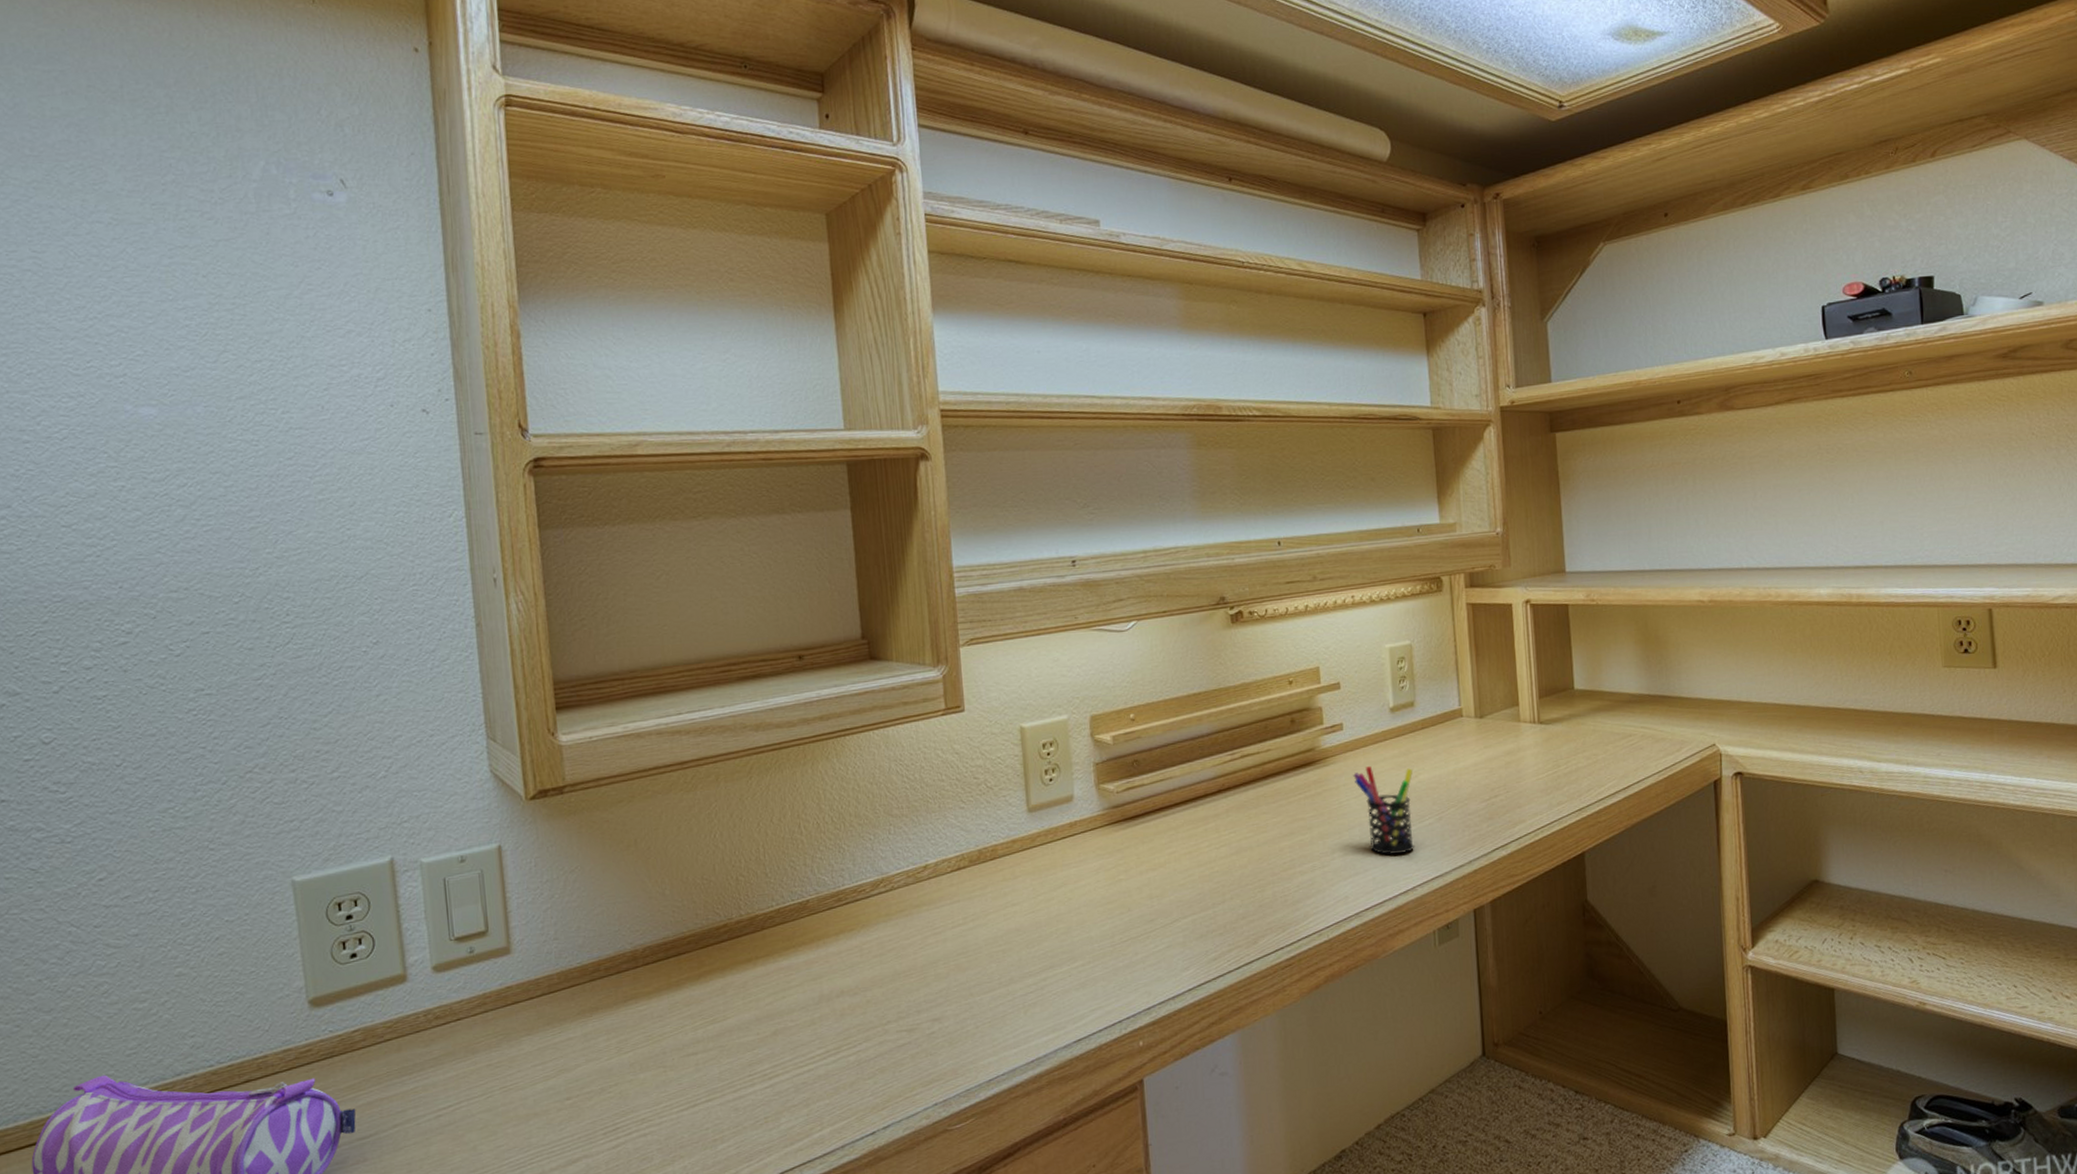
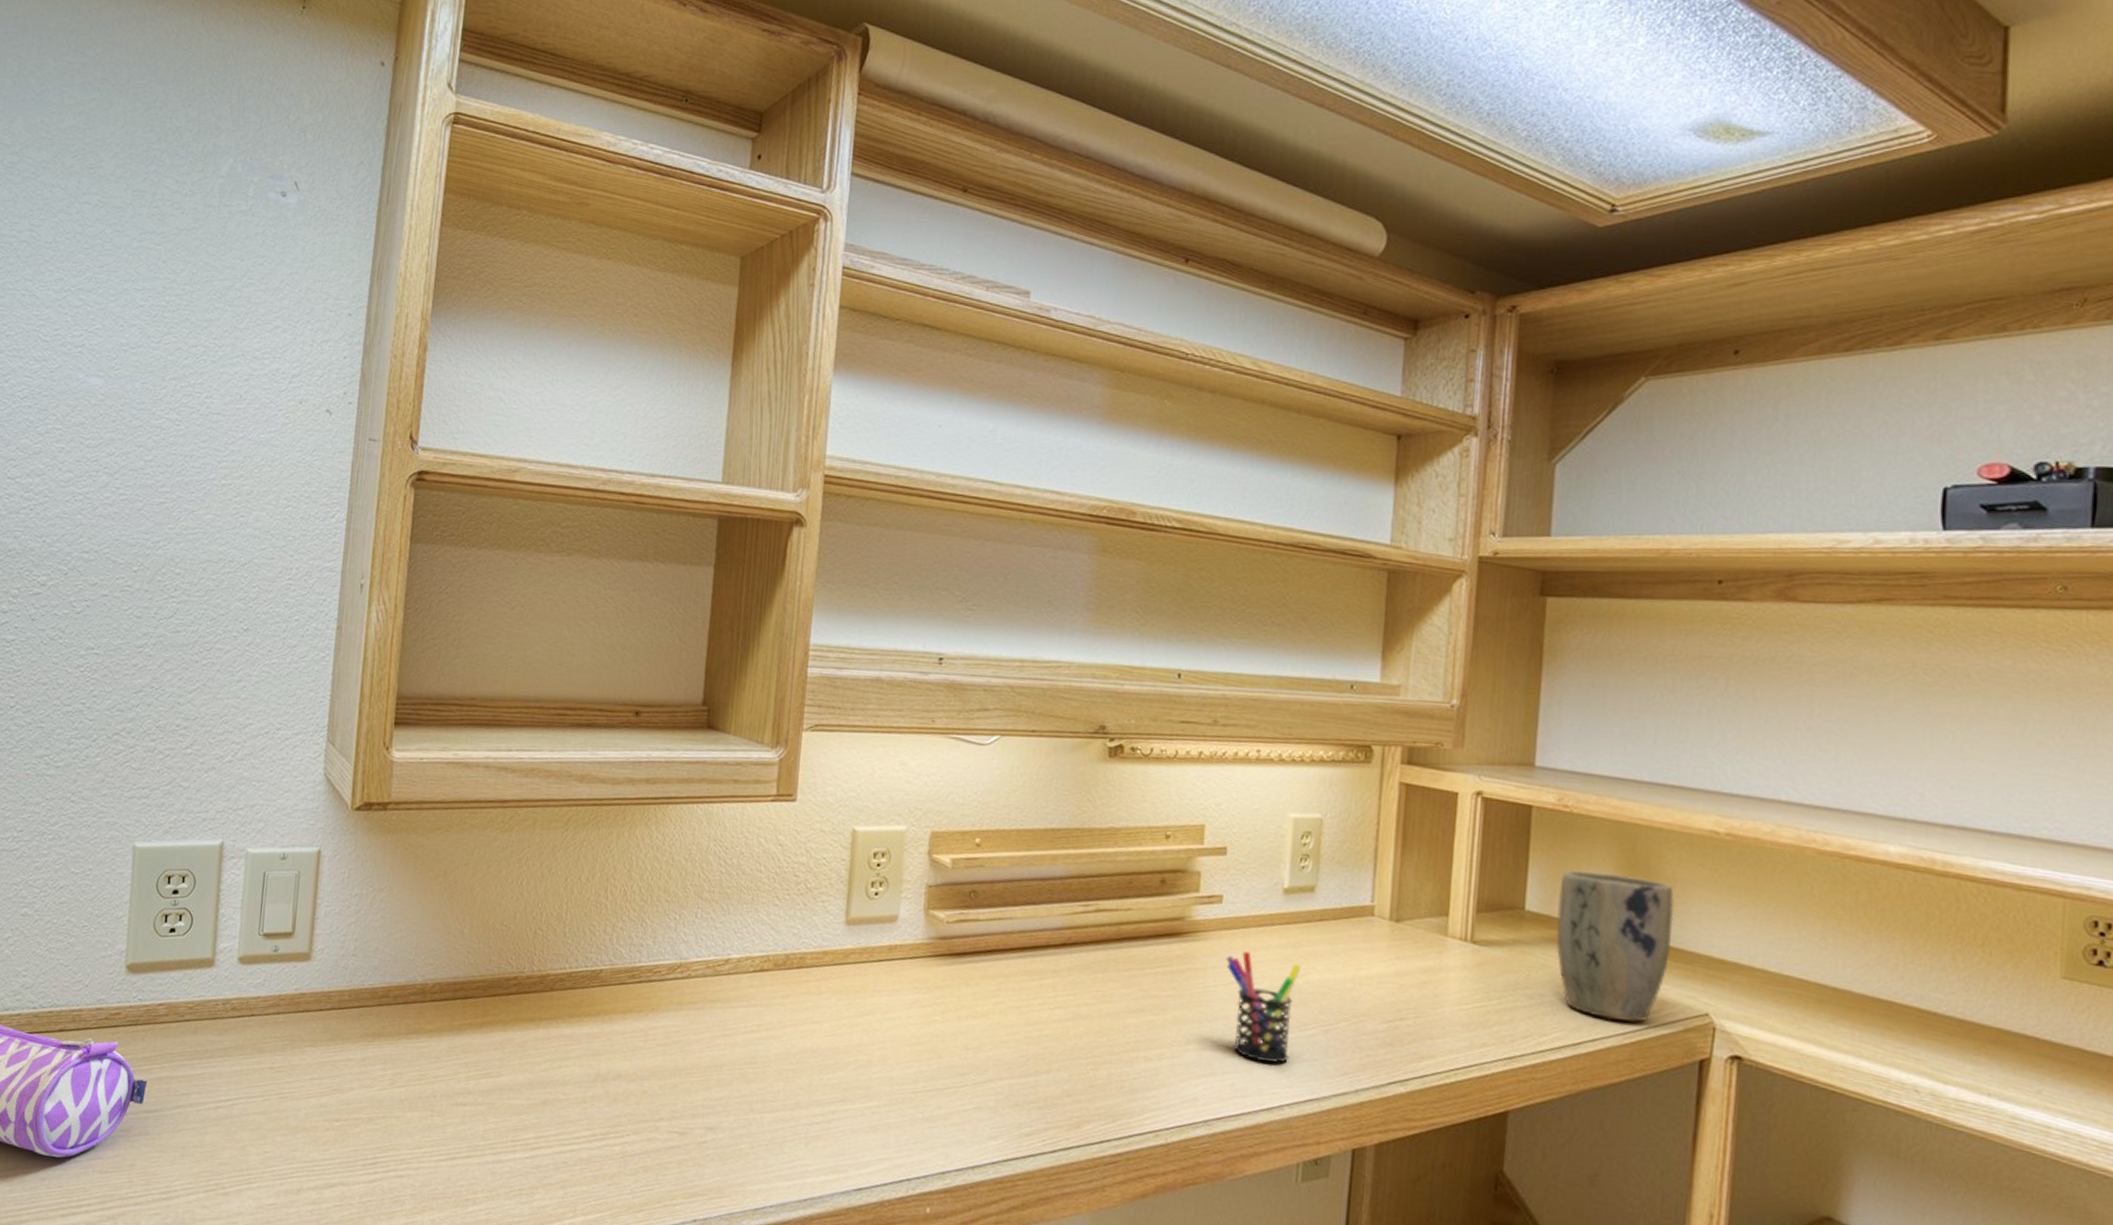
plant pot: none [1596,647,1683,764] -> present [1556,869,1674,1022]

